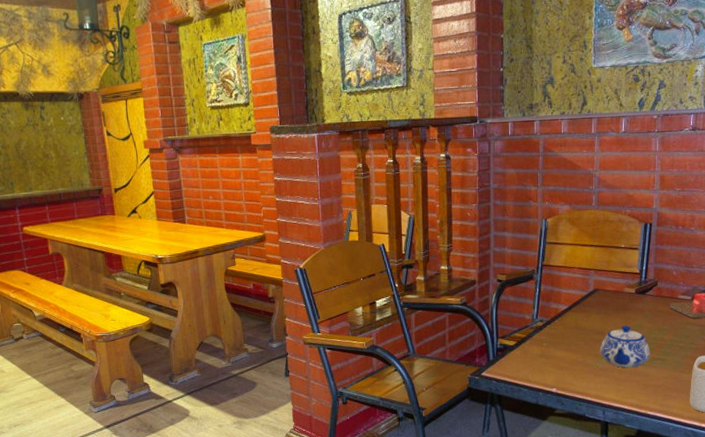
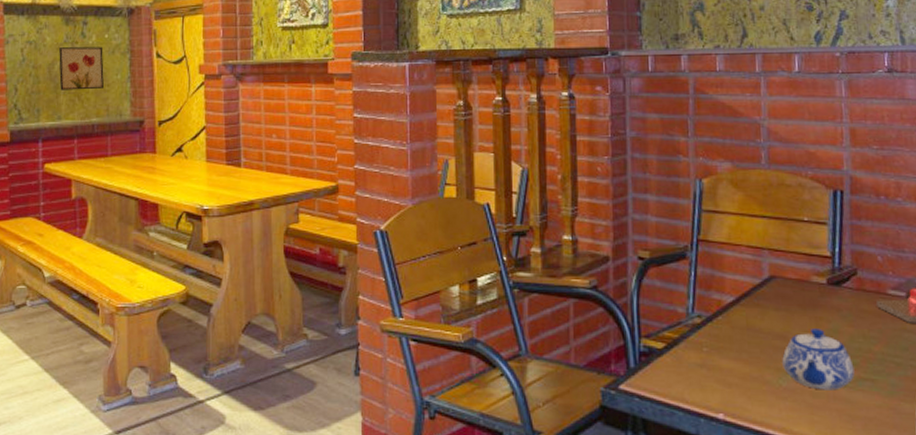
wall art: none [23,128,65,166] -> present [59,47,104,90]

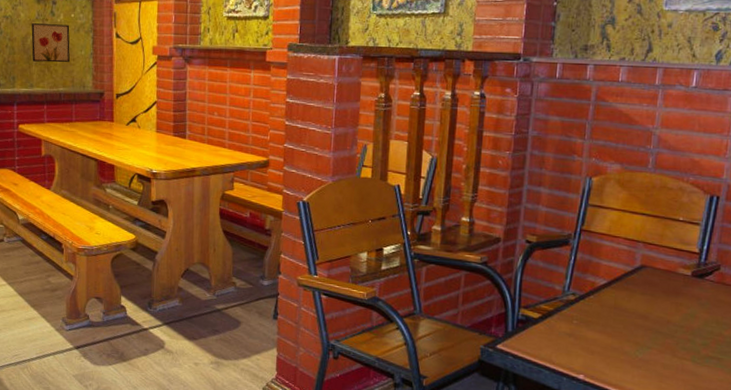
teapot: present [782,329,855,391] -> none [641,312,704,365]

